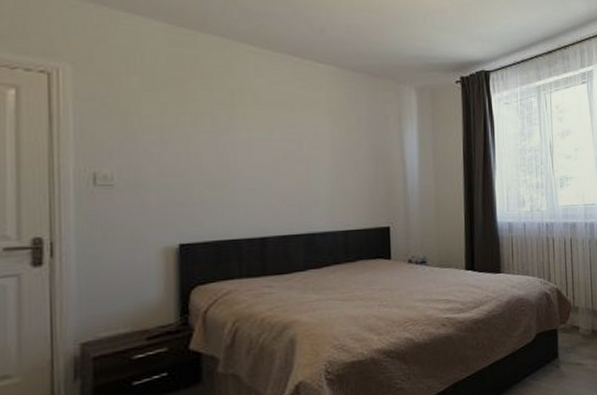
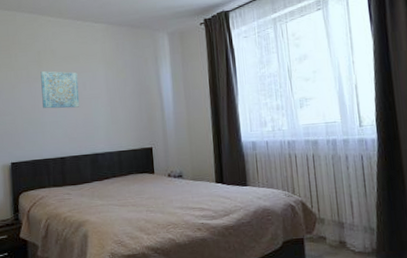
wall art: none [233,118,292,172] -> present [40,70,80,109]

